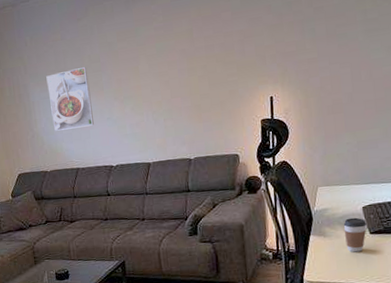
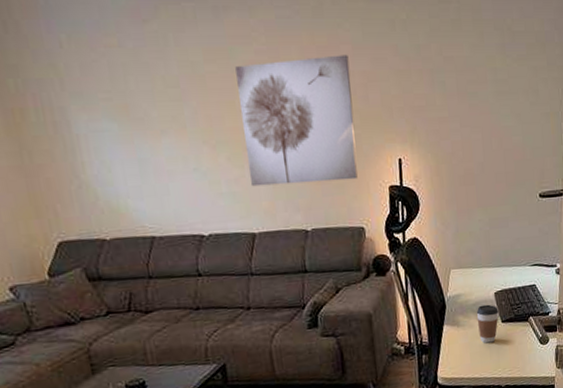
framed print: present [46,67,94,131] -> none [97,92,174,181]
wall art: none [140,19,234,128] -> present [235,54,358,187]

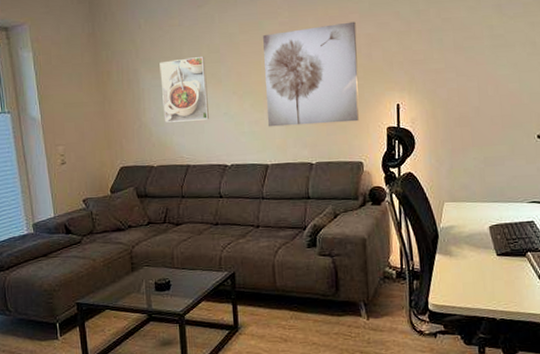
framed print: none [97,92,174,181] -> present [159,57,209,123]
coffee cup: present [476,304,499,344] -> none [469,237,494,275]

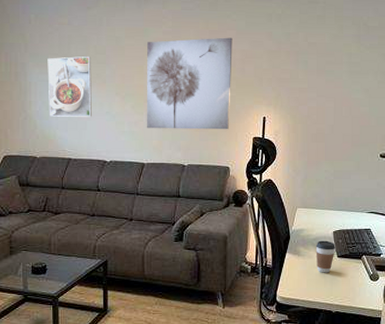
coffee cup: none [469,237,494,275] -> present [315,240,335,273]

